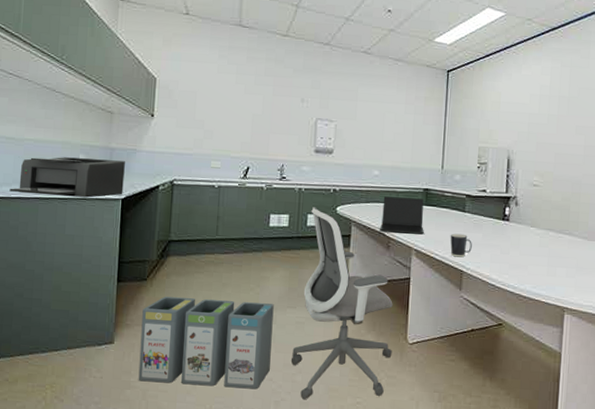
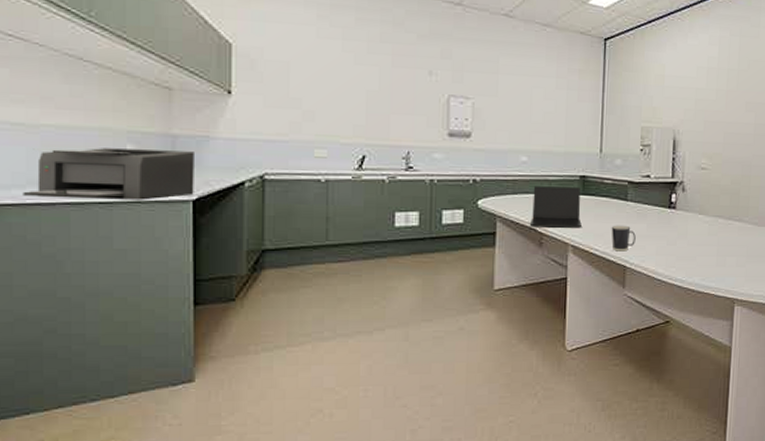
recycling bin: present [138,296,274,390] -> none [231,318,405,424]
office chair: present [290,207,393,400] -> none [428,201,549,425]

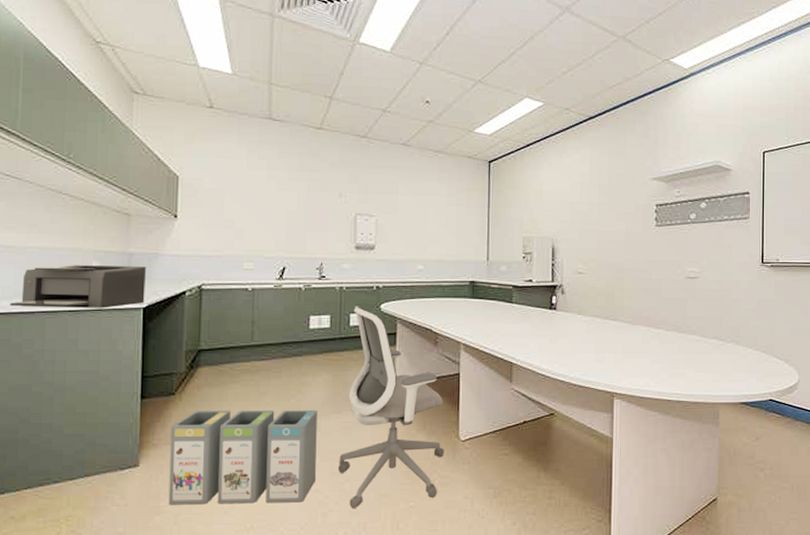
recycling bin: none [231,318,405,424] -> present [168,410,318,505]
office chair: none [428,201,549,425] -> present [338,306,444,509]
laptop: present [529,186,582,228] -> none [425,291,472,328]
mug: present [611,225,636,252] -> none [498,325,521,349]

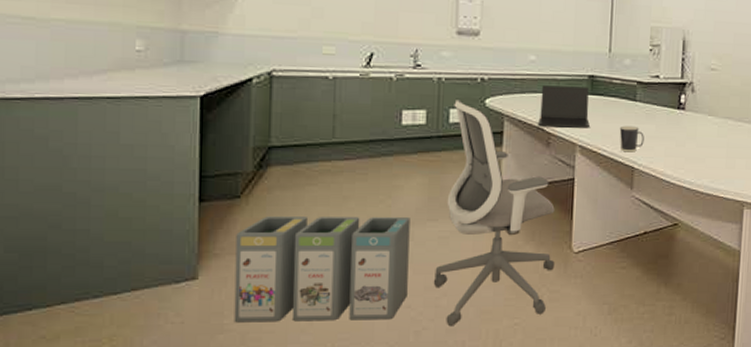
printer: present [10,265,146,308] -> none [31,43,203,96]
laptop: none [425,291,472,328] -> present [537,85,590,128]
mug: none [498,325,521,349] -> present [619,125,644,153]

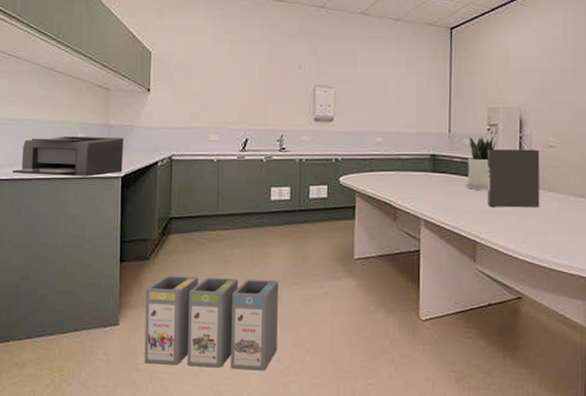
printer: none [31,43,203,96] -> present [12,136,123,177]
office chair: present [433,100,555,327] -> none [298,178,404,382]
laptop: present [537,85,590,128] -> none [385,164,433,204]
mug: present [619,125,644,153] -> none [461,201,485,227]
planter: none [624,56,659,114] -> present [465,136,497,190]
binder: none [646,71,702,133] -> present [487,149,540,208]

